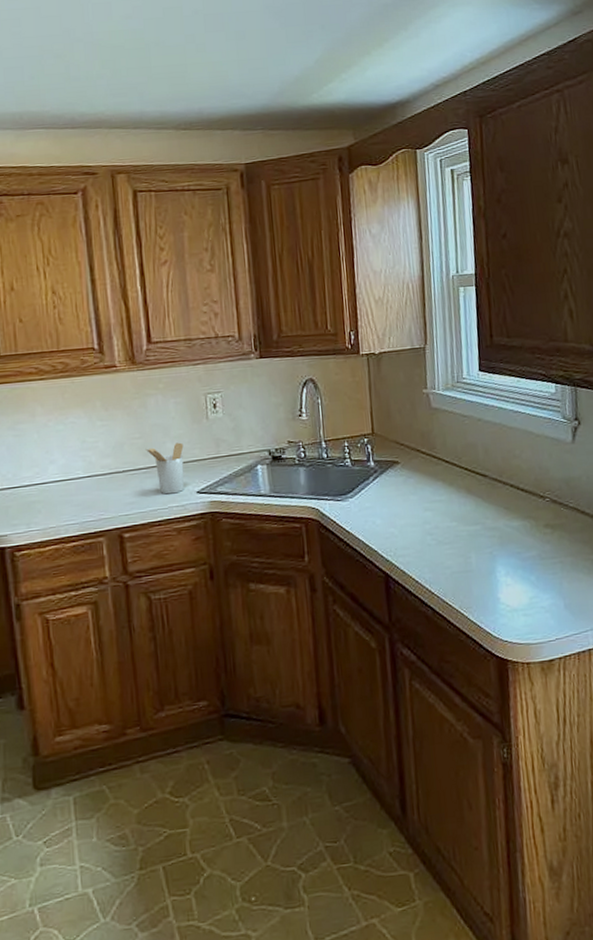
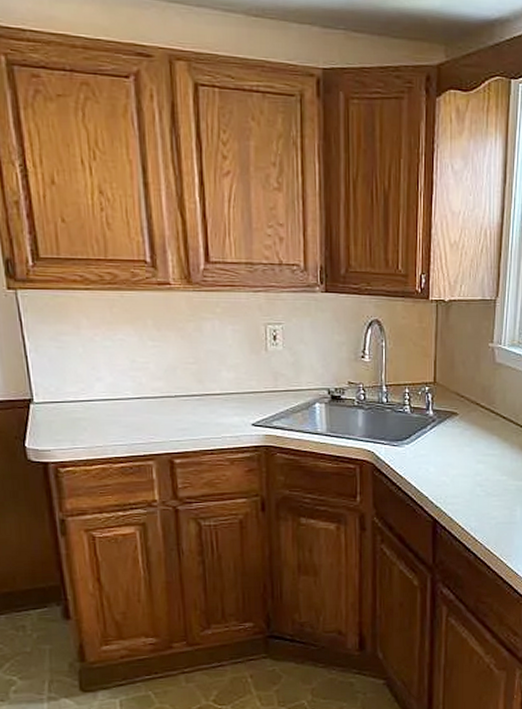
utensil holder: present [145,442,185,494] -> none [199,372,240,424]

